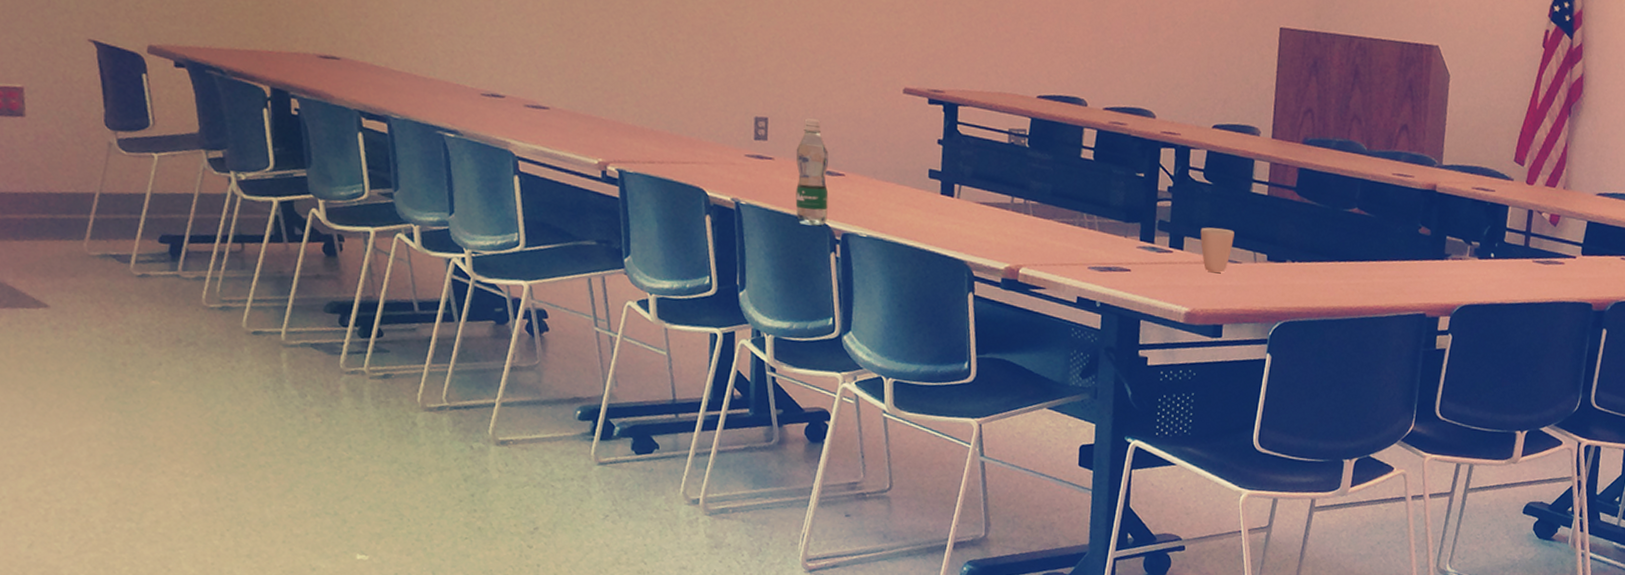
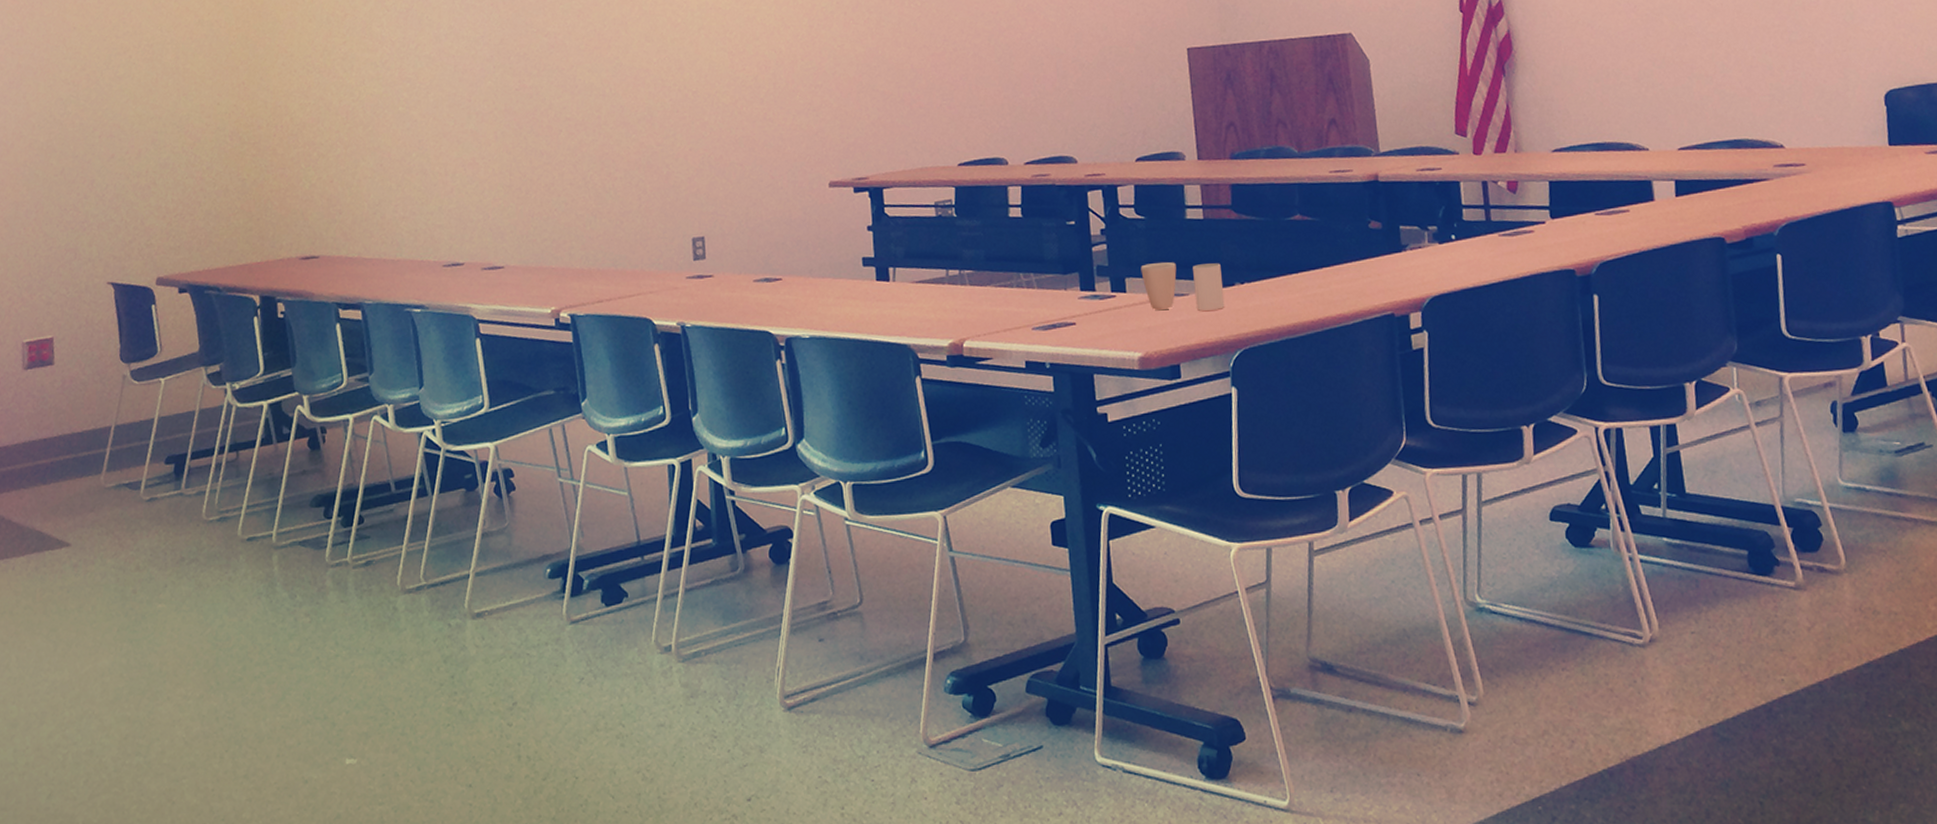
bottle: present [795,118,829,226] -> none [733,229,770,337]
cup: none [1246,236,1276,283] -> present [1193,263,1225,312]

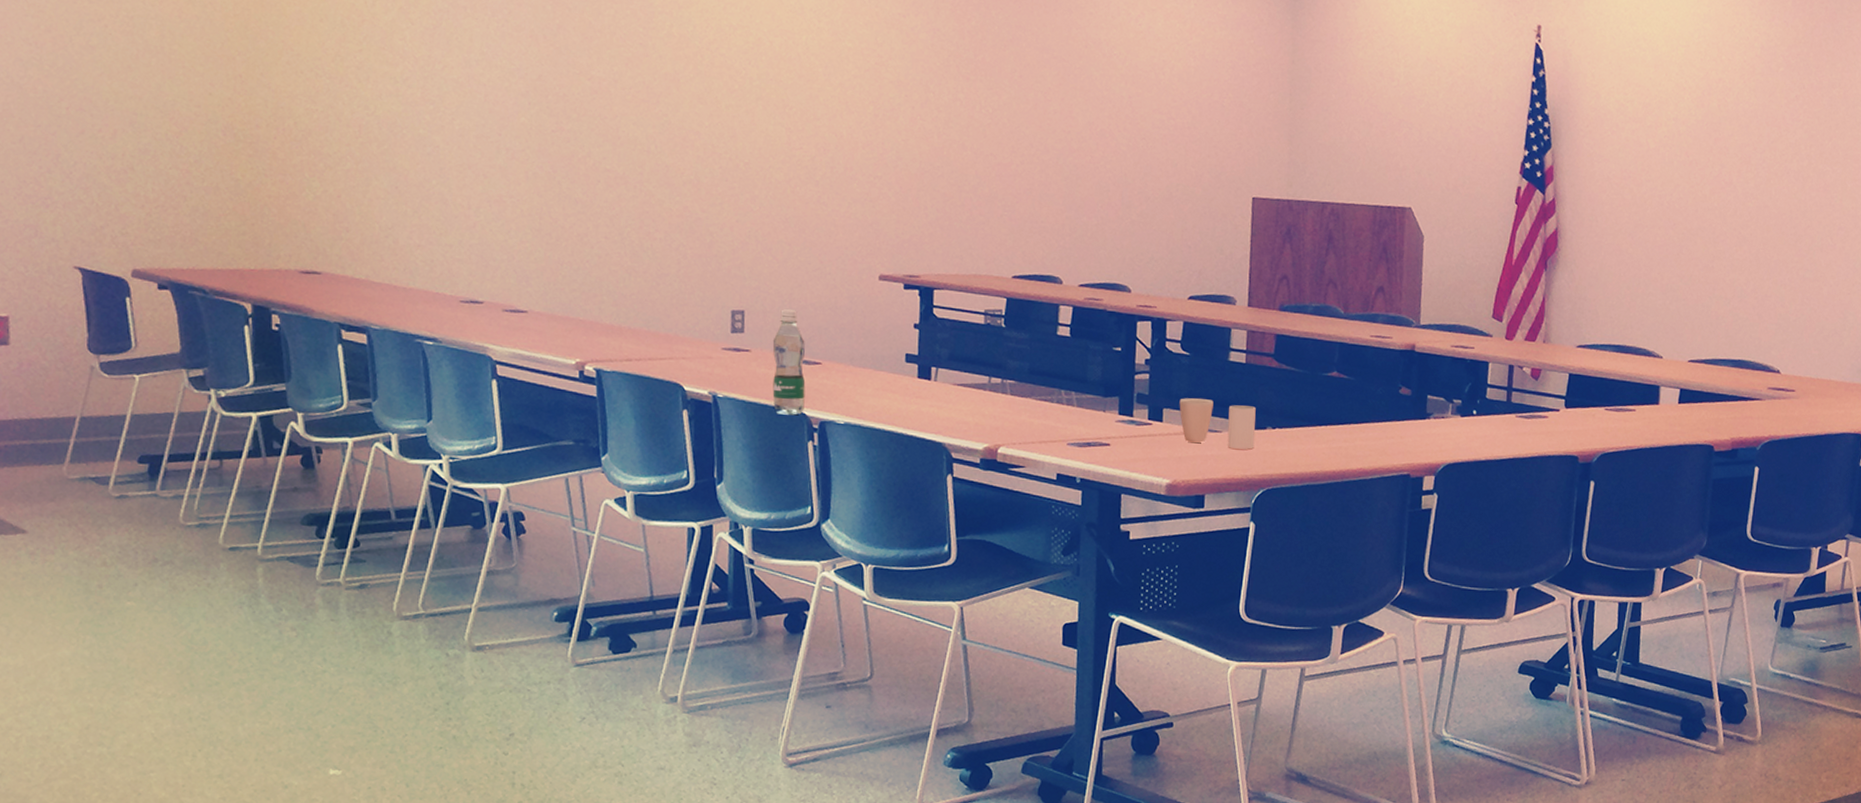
bottle: none [733,229,770,337] -> present [772,309,806,415]

